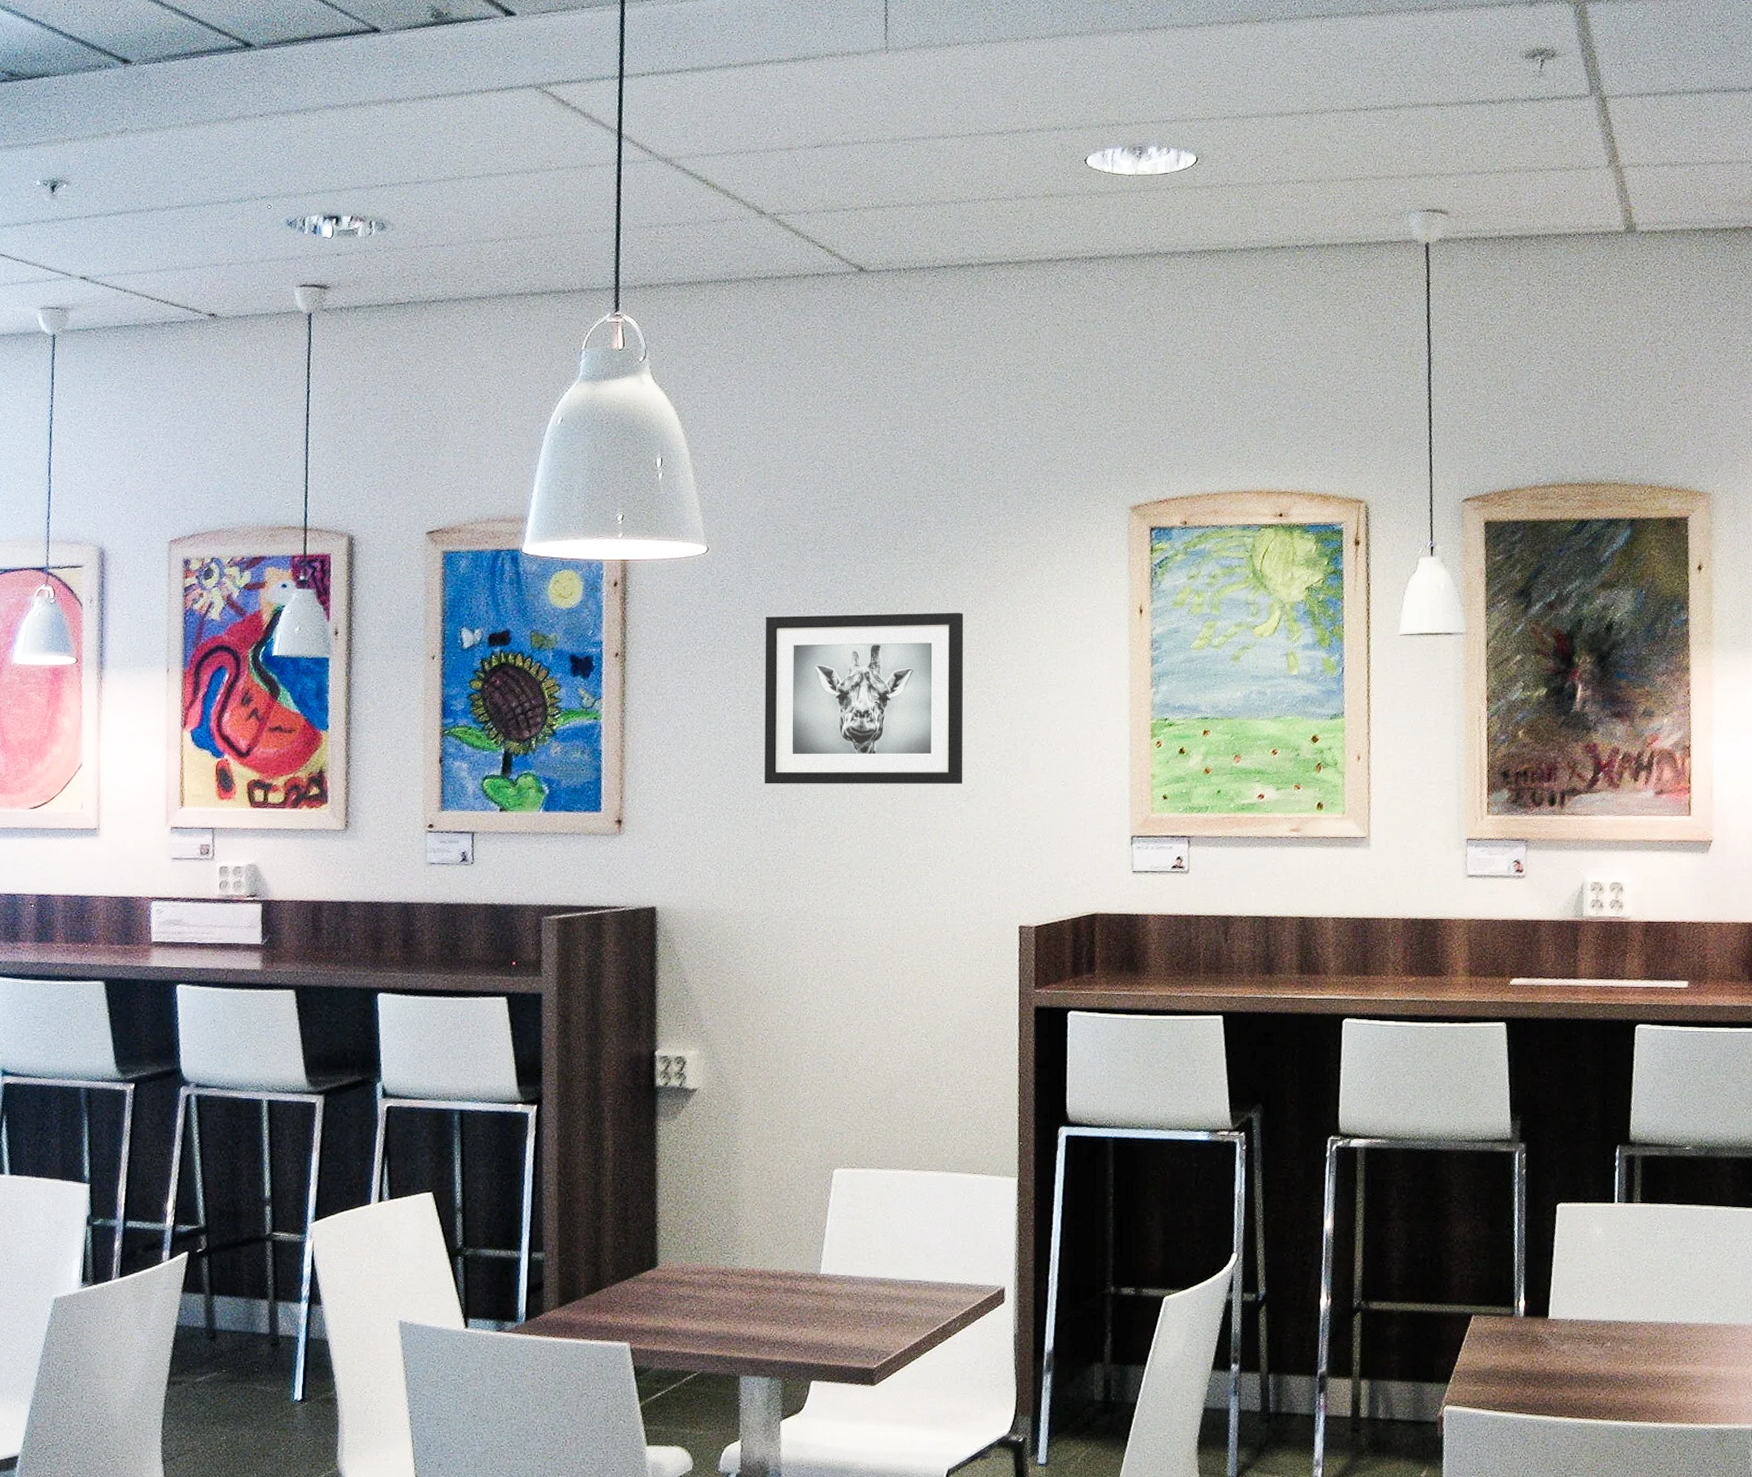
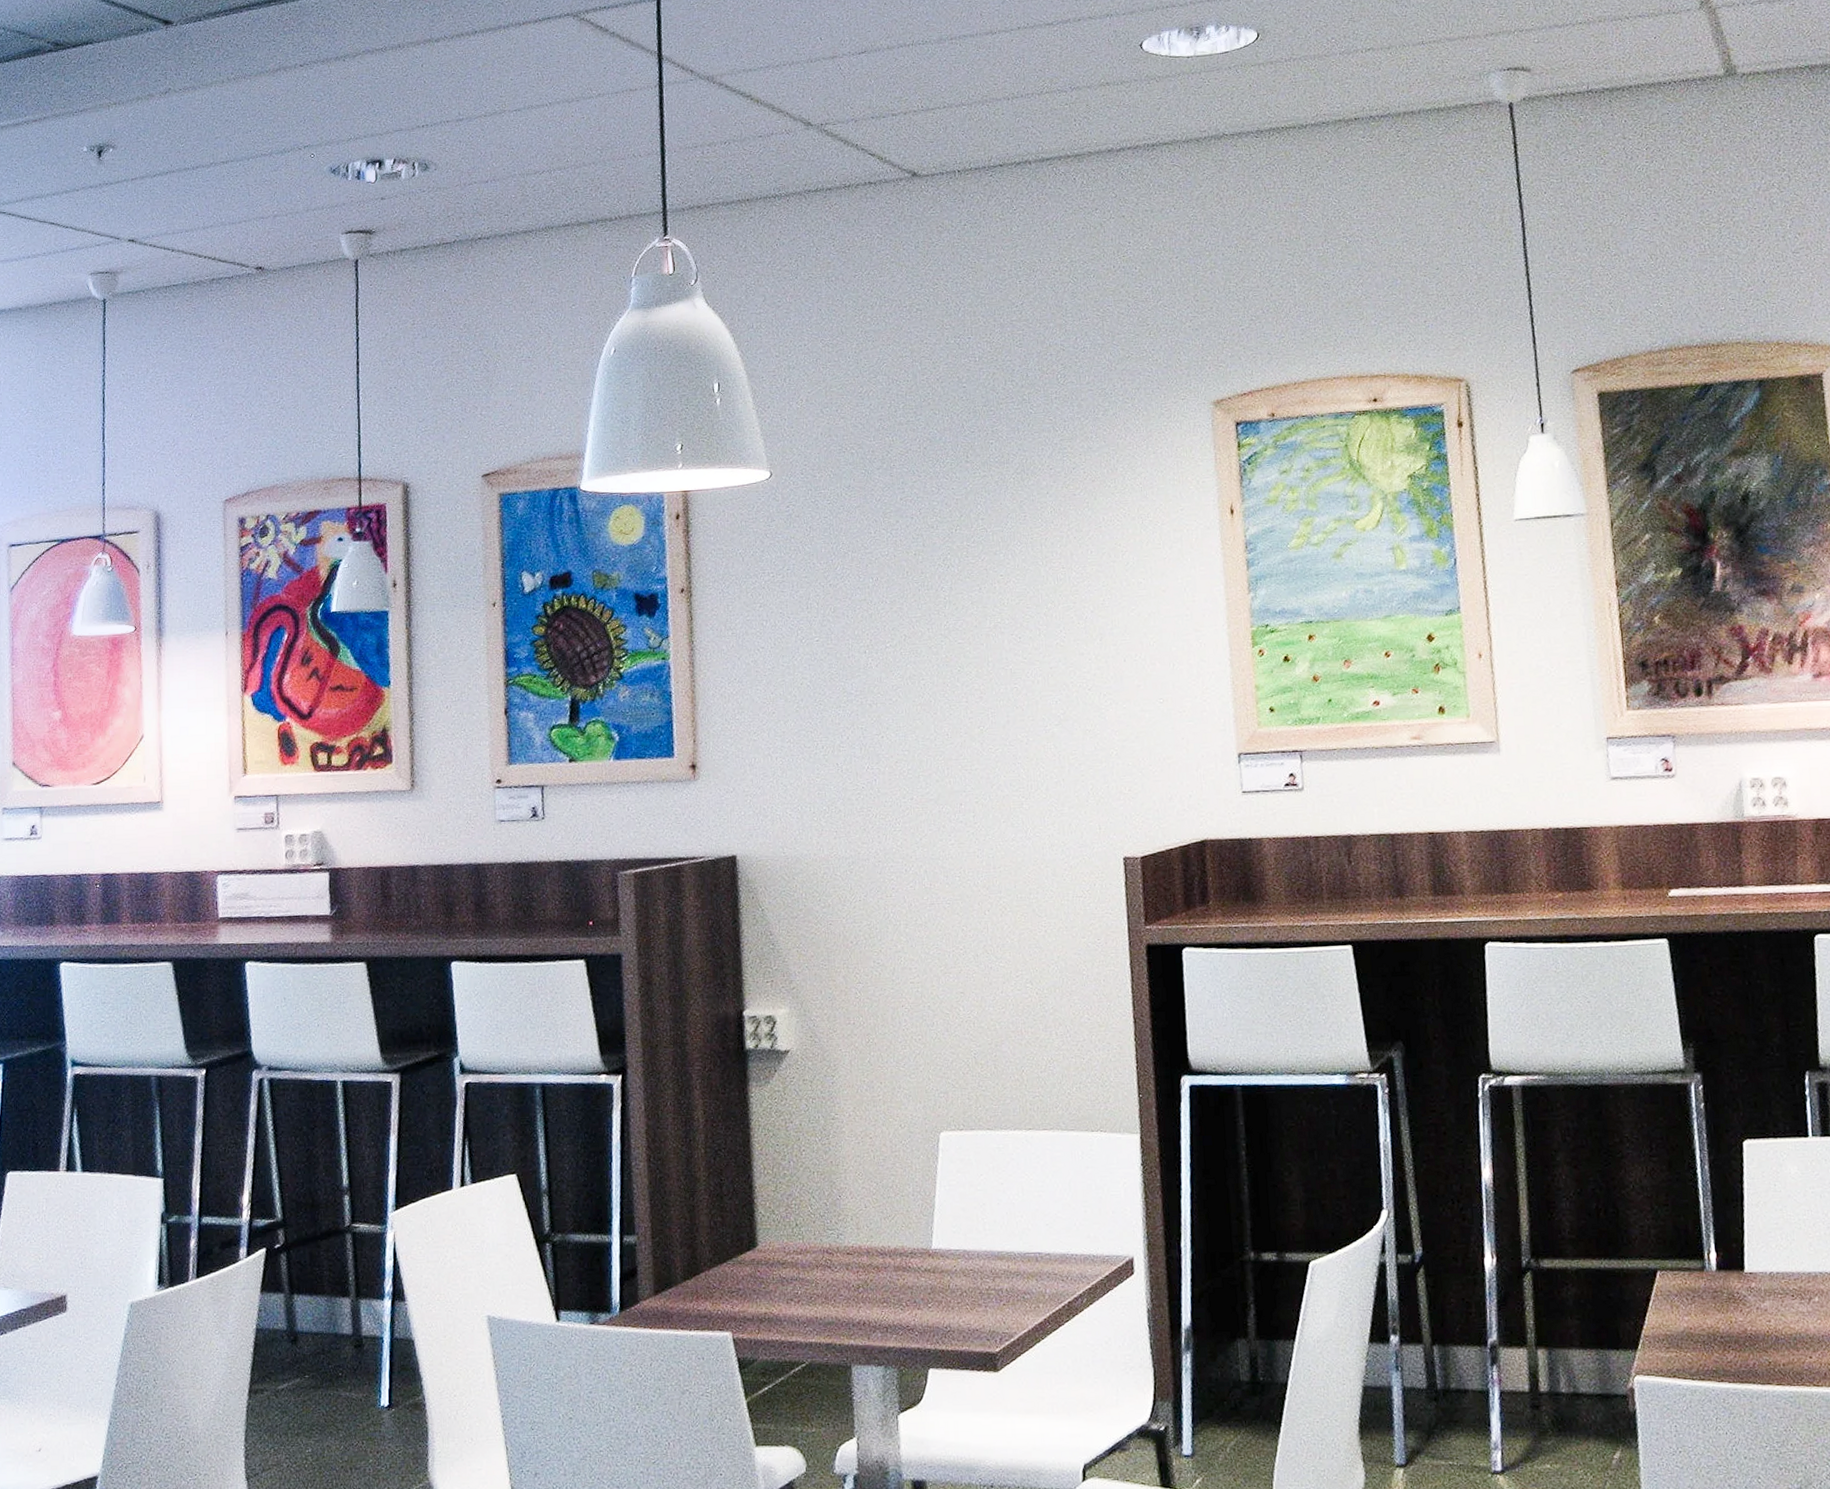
wall art: present [765,612,964,784] -> none [835,524,1054,719]

